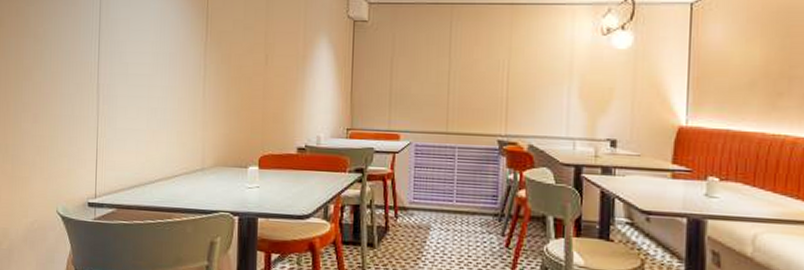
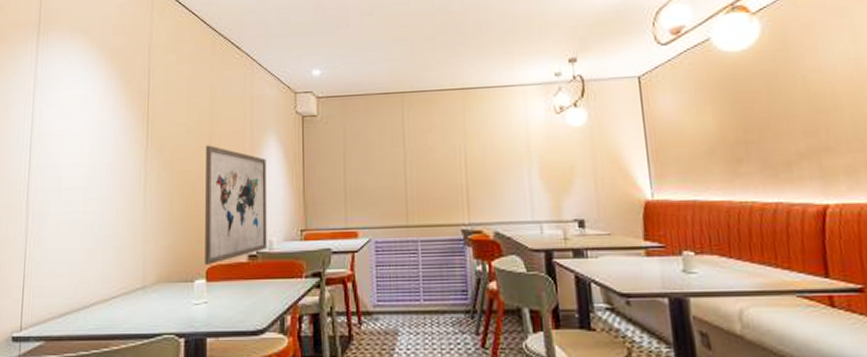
wall art: none [258,43,318,154] -> present [205,145,267,265]

